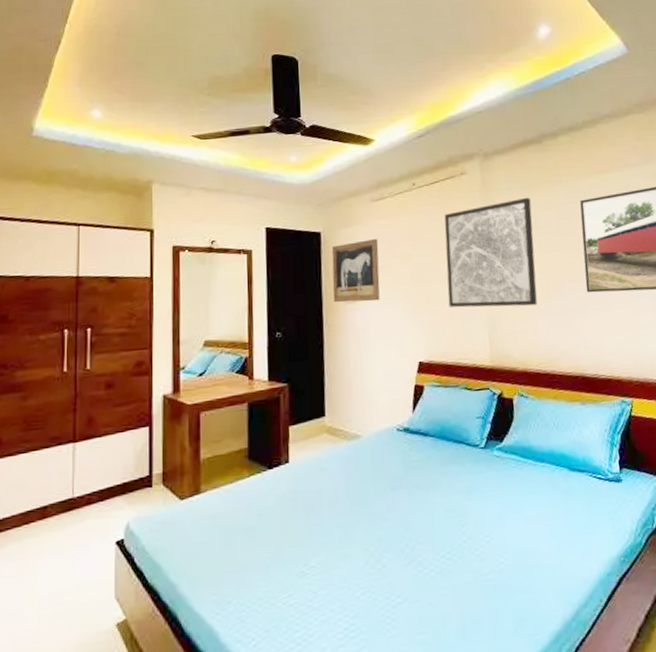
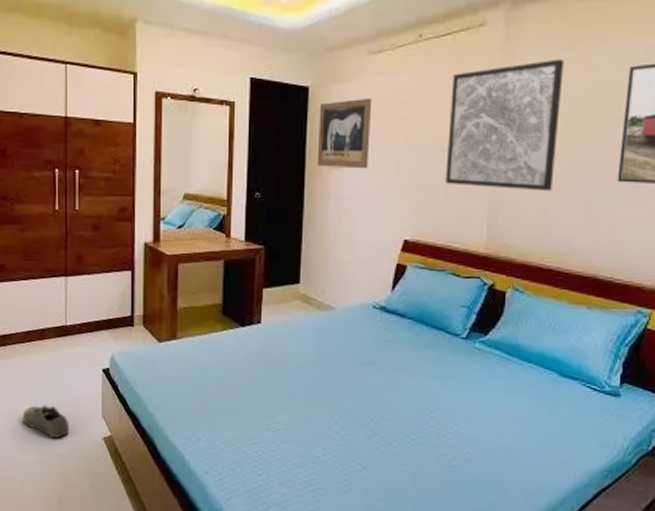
shoe: none [15,596,75,638] -> present [23,405,70,439]

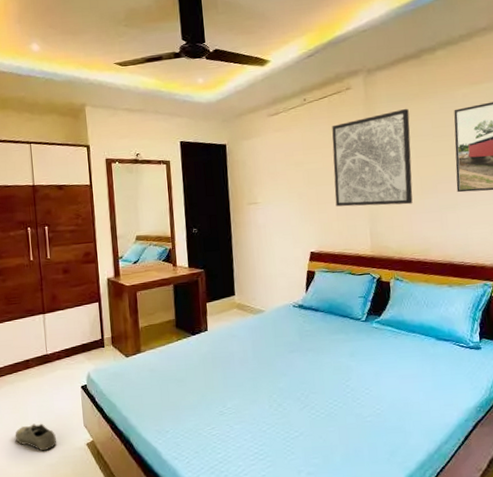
wall art: present [317,99,372,169] -> none [235,149,277,204]

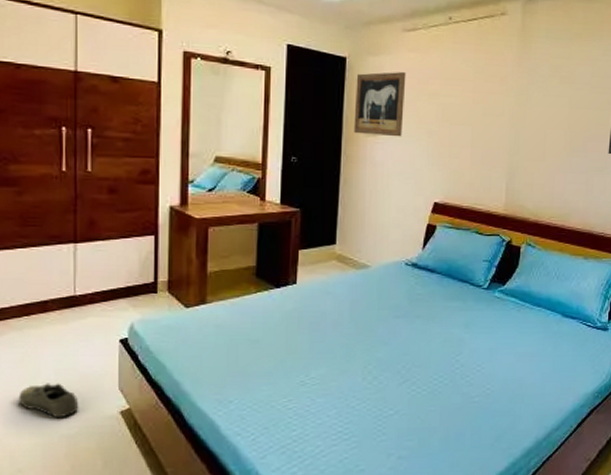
wall art: none [235,149,277,204] -> present [353,72,406,137]
wall art: present [332,108,413,207] -> none [471,48,569,161]

